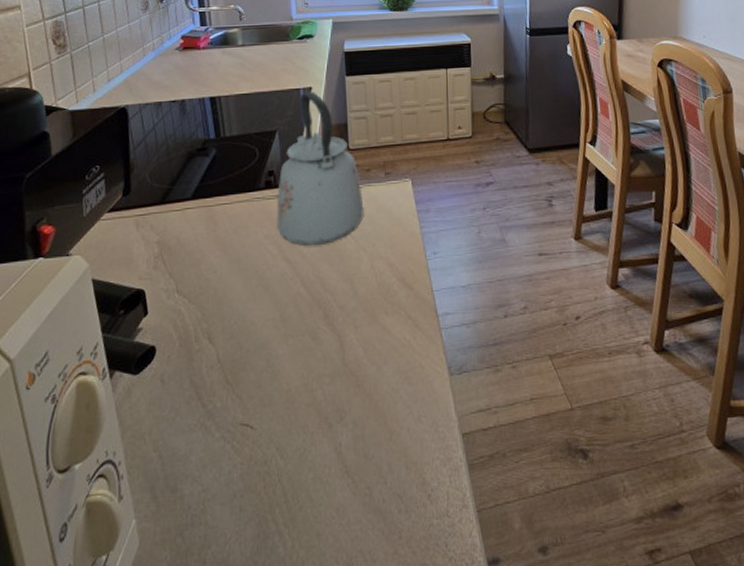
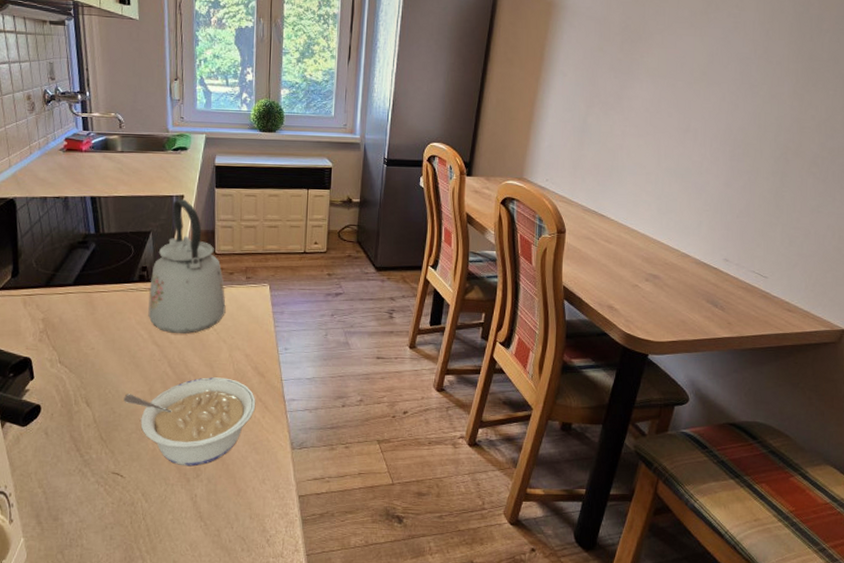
legume: none [252,294,405,408] -> present [124,377,256,467]

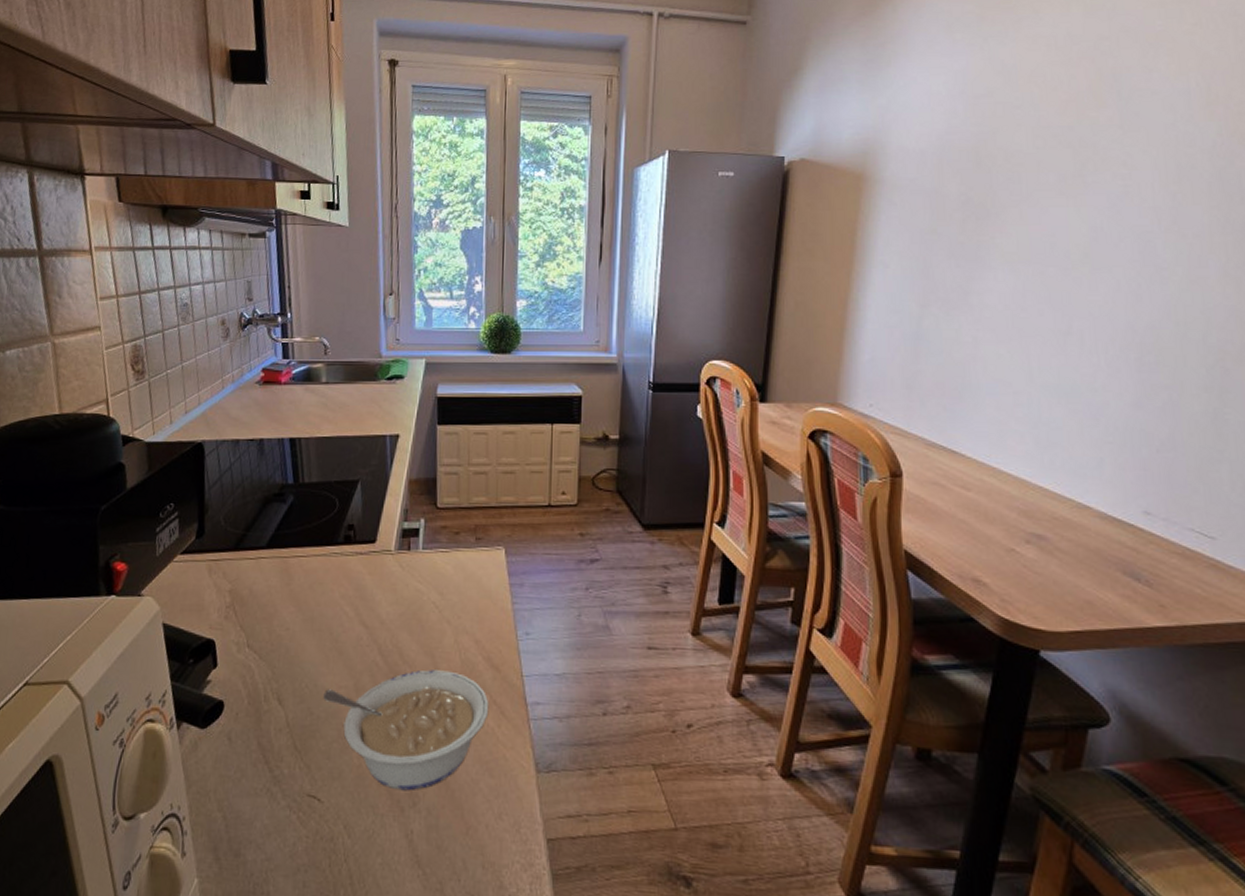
kettle: present [148,199,226,334] -> none [354,440,450,611]

